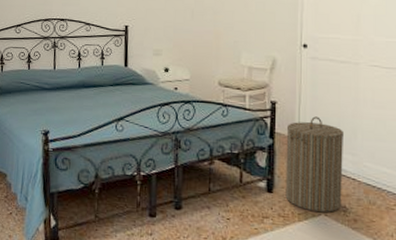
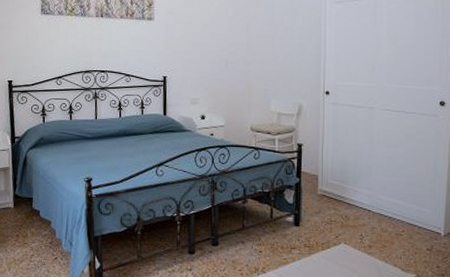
laundry hamper: present [285,116,345,213] -> none [310,156,361,241]

